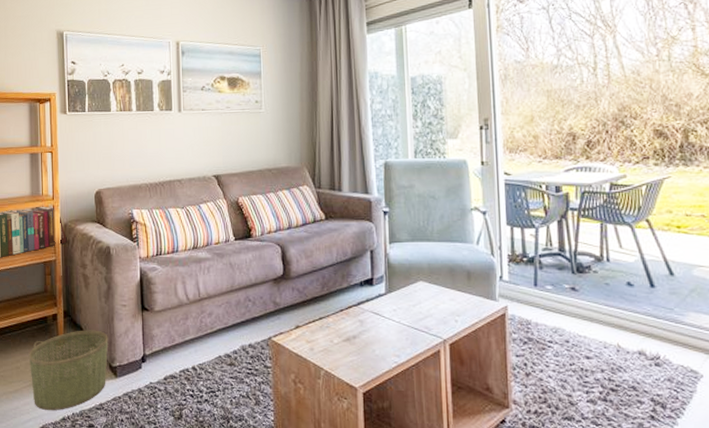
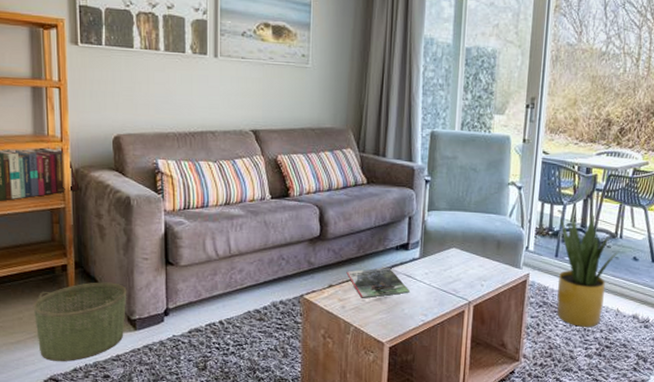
magazine: none [312,305,379,339] -> present [346,268,410,298]
planter: none [534,235,608,366] -> present [556,213,618,327]

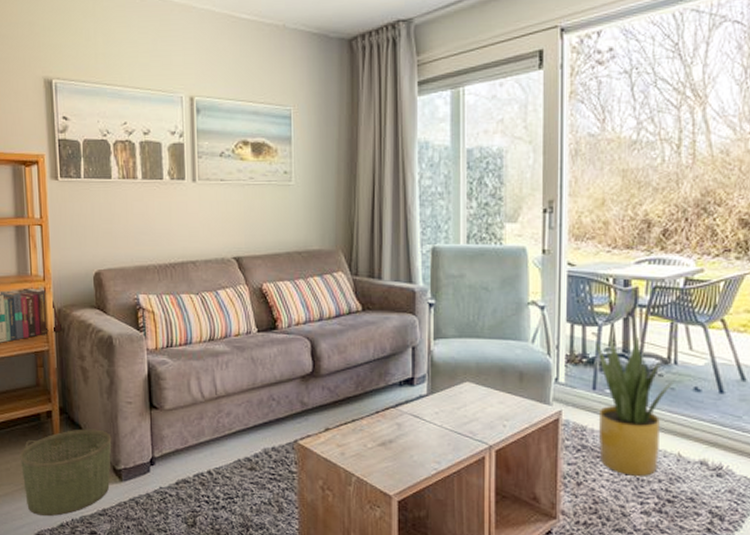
magazine: present [346,268,410,298] -> none [344,407,418,443]

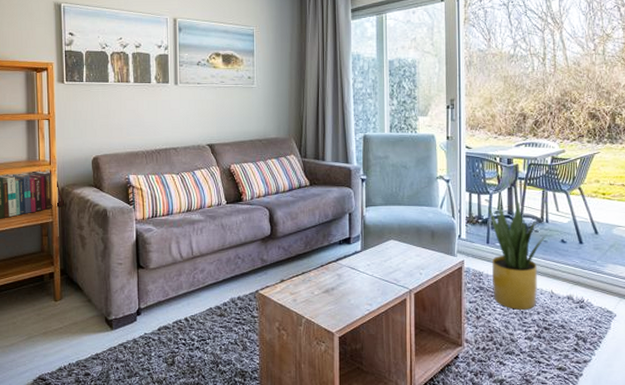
basket: present [19,429,112,516] -> none [25,286,105,361]

